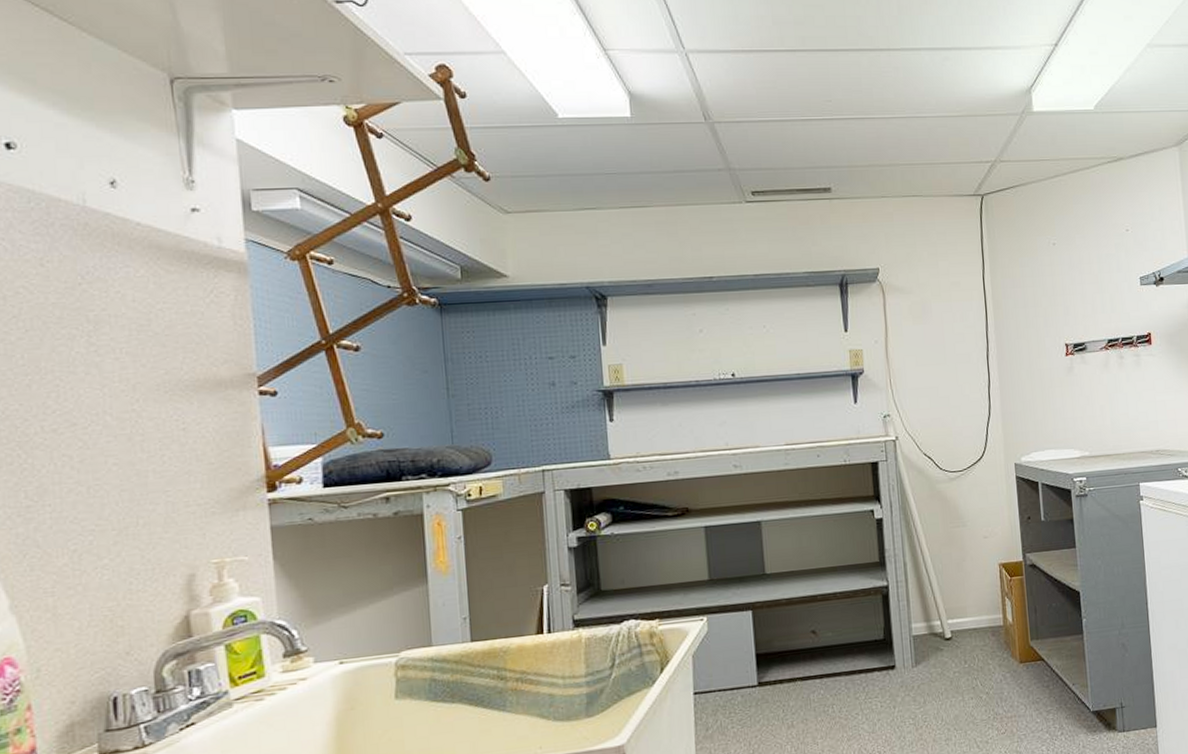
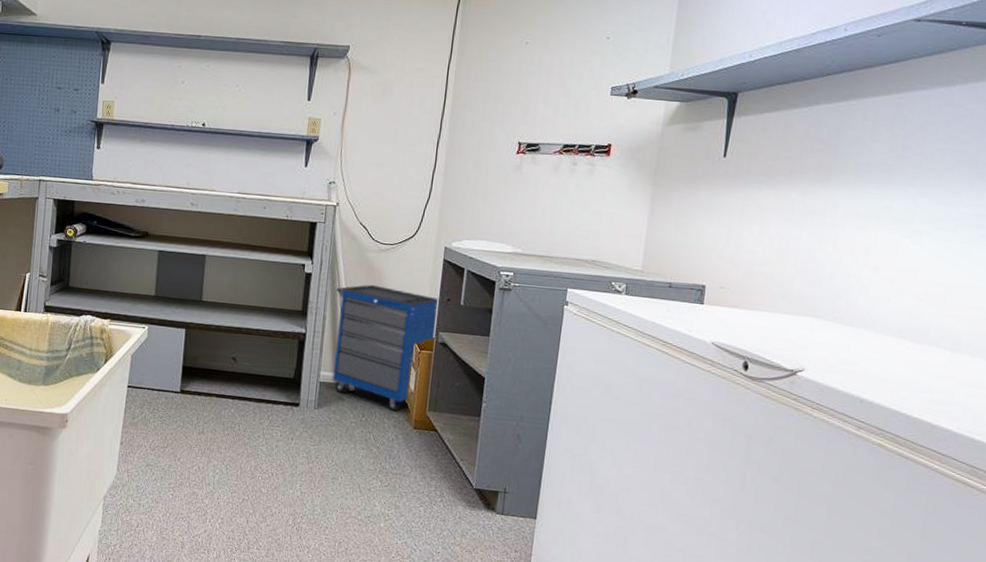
cabinet: none [912,517,1023,650] -> present [332,284,440,412]

